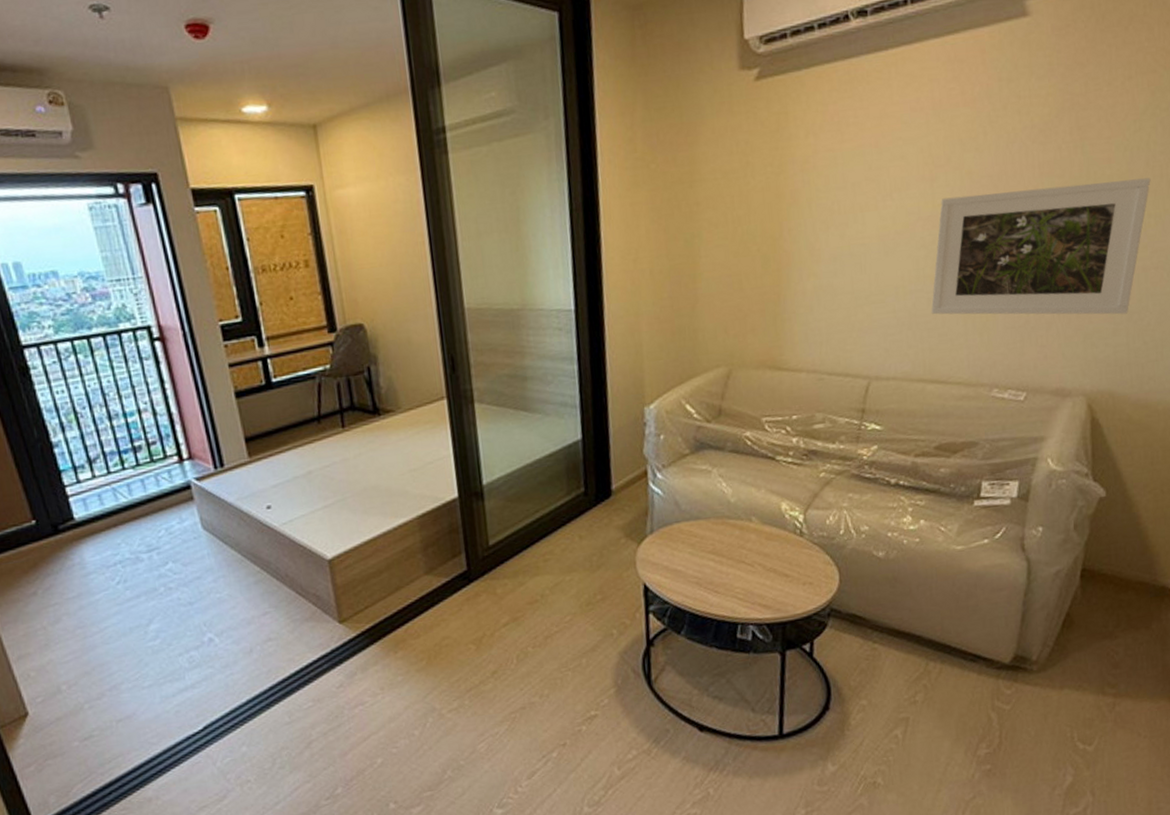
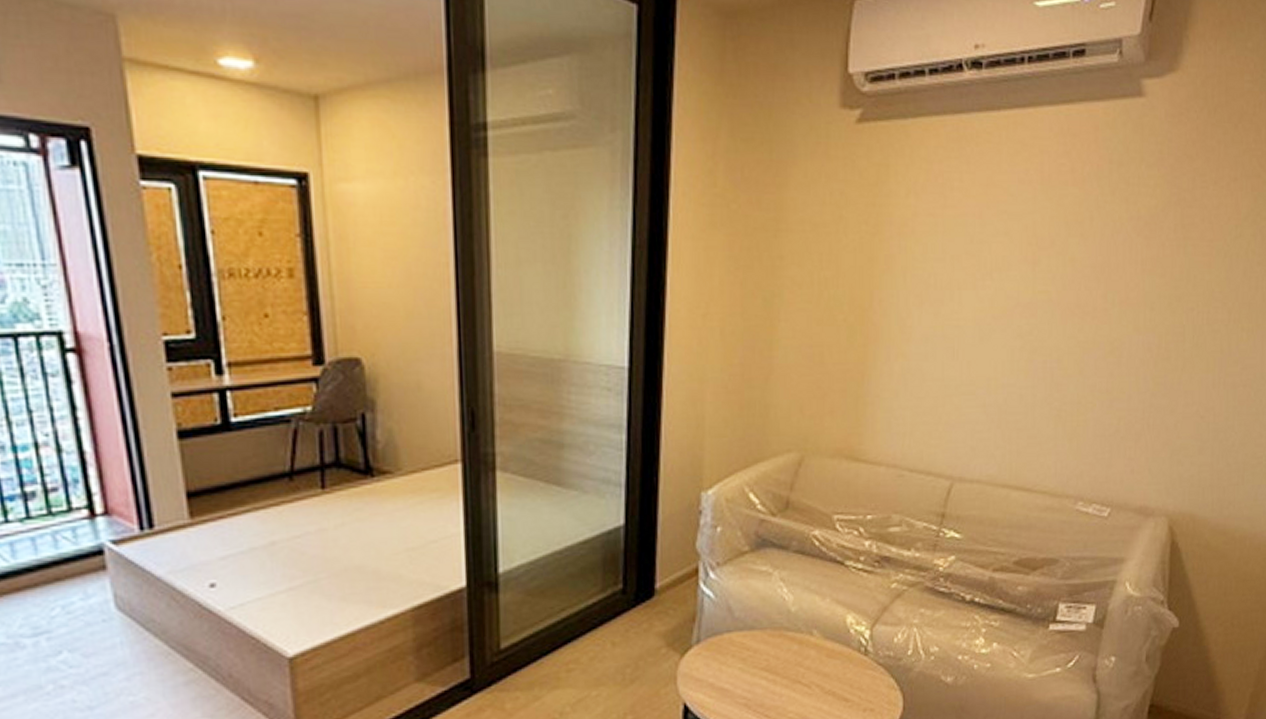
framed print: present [931,177,1151,315] -> none [1022,285,1247,432]

